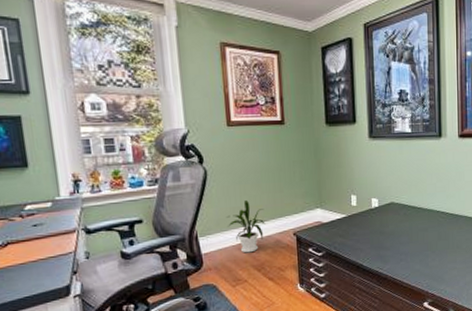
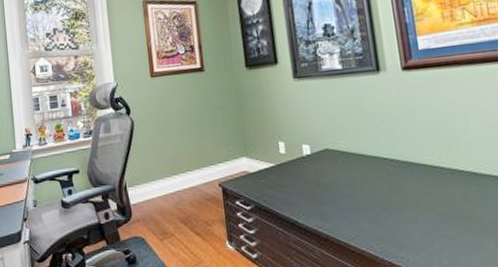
house plant: present [226,200,266,253] -> none [152,150,190,205]

